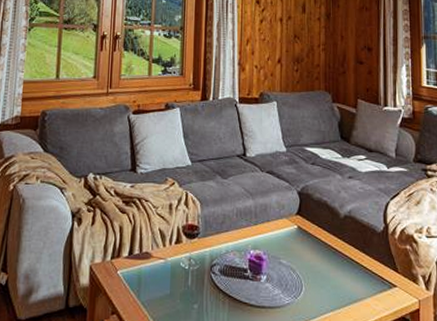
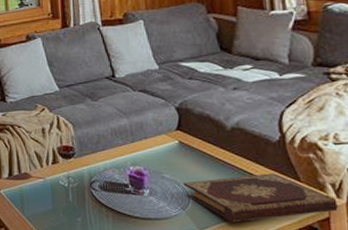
book: none [298,263,426,313] -> present [183,173,338,222]

